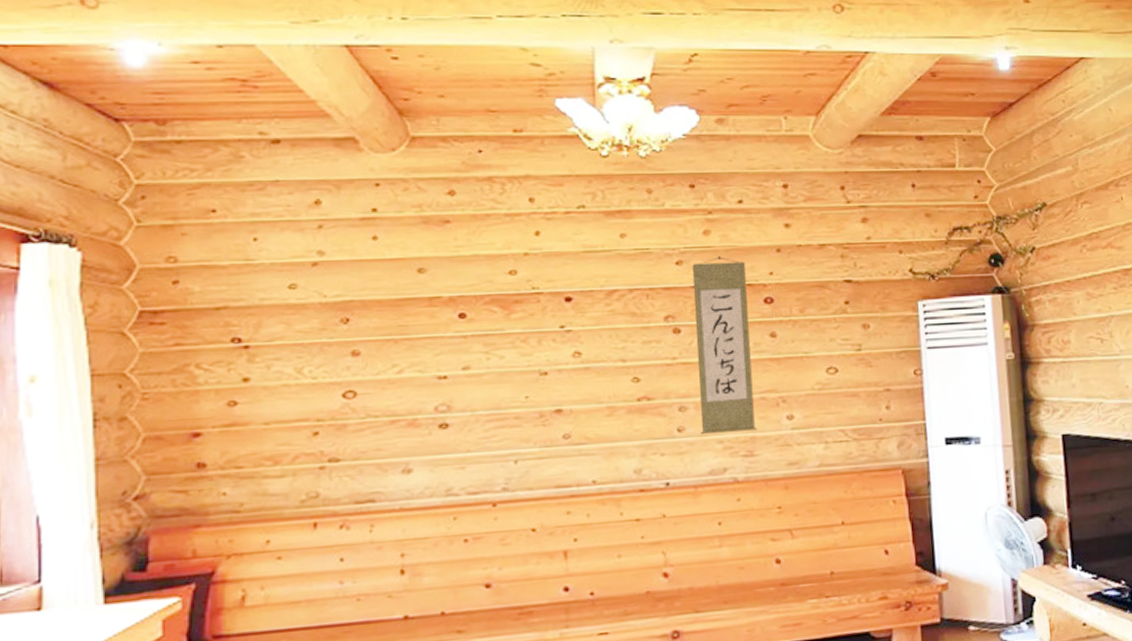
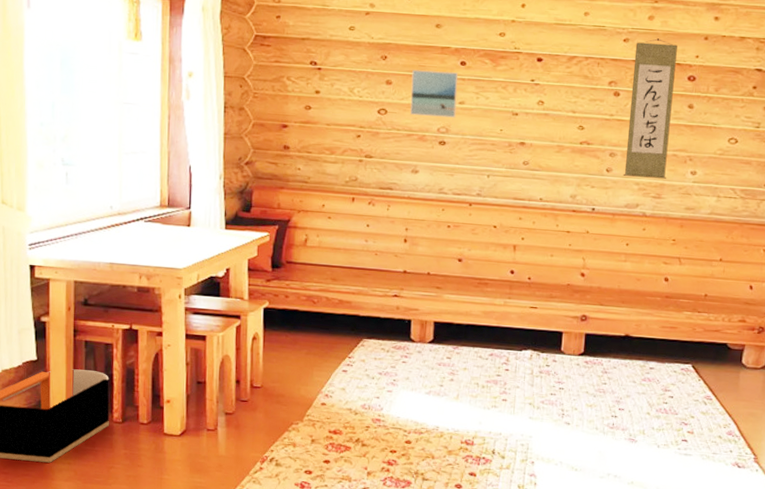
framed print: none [389,329,459,393] -> present [410,69,459,118]

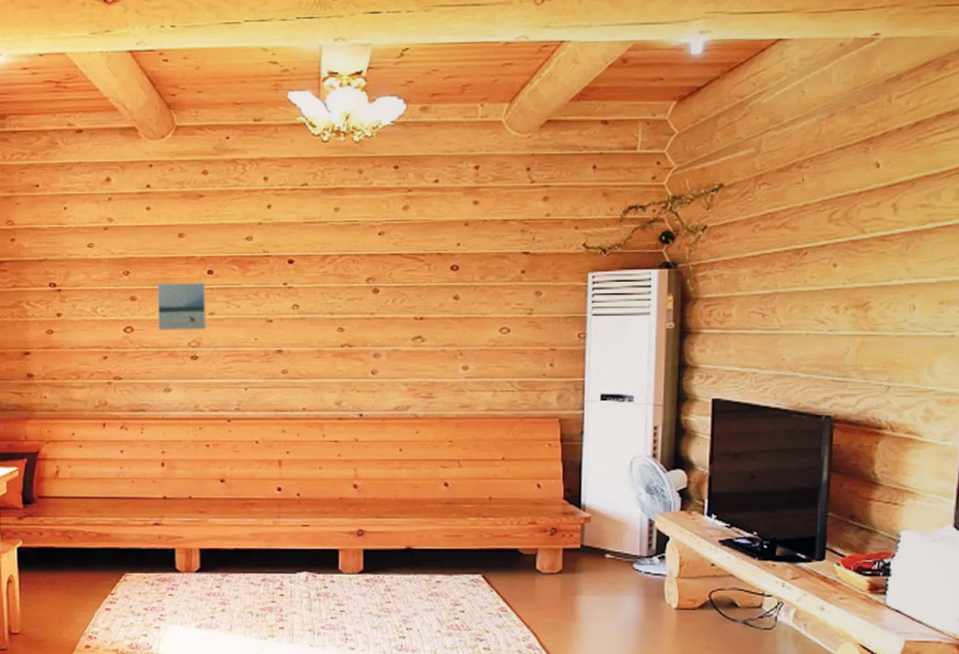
wall scroll: present [623,38,678,179] -> none [389,229,436,377]

